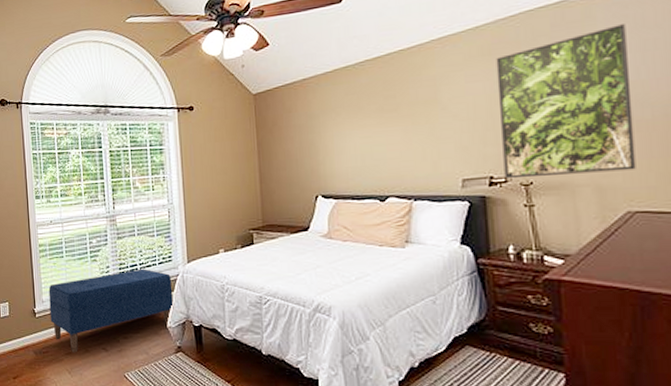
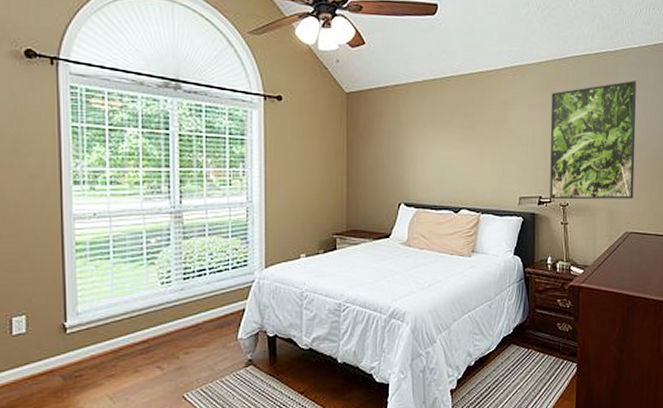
bench: present [48,268,174,353] -> none [87,274,246,375]

